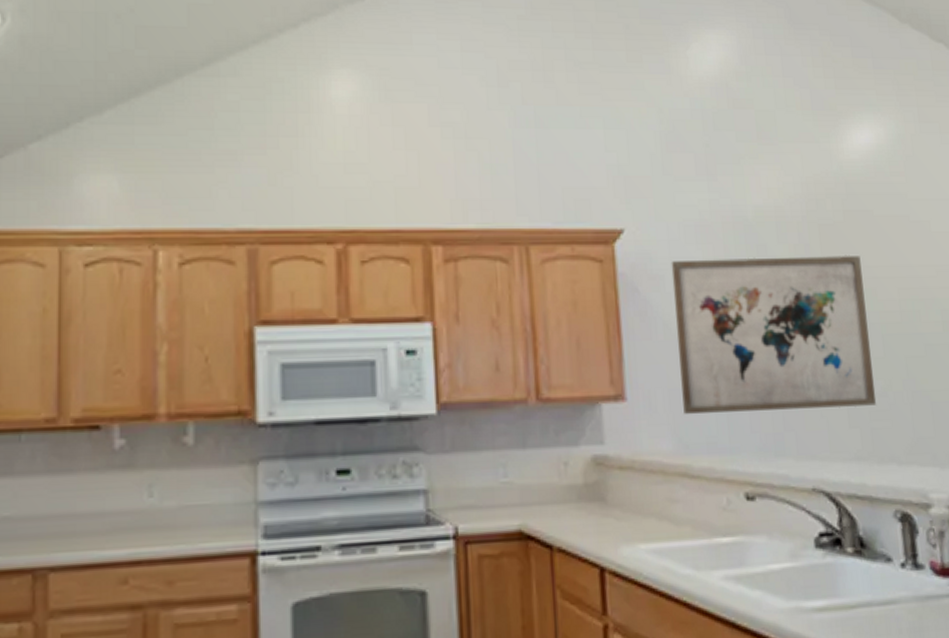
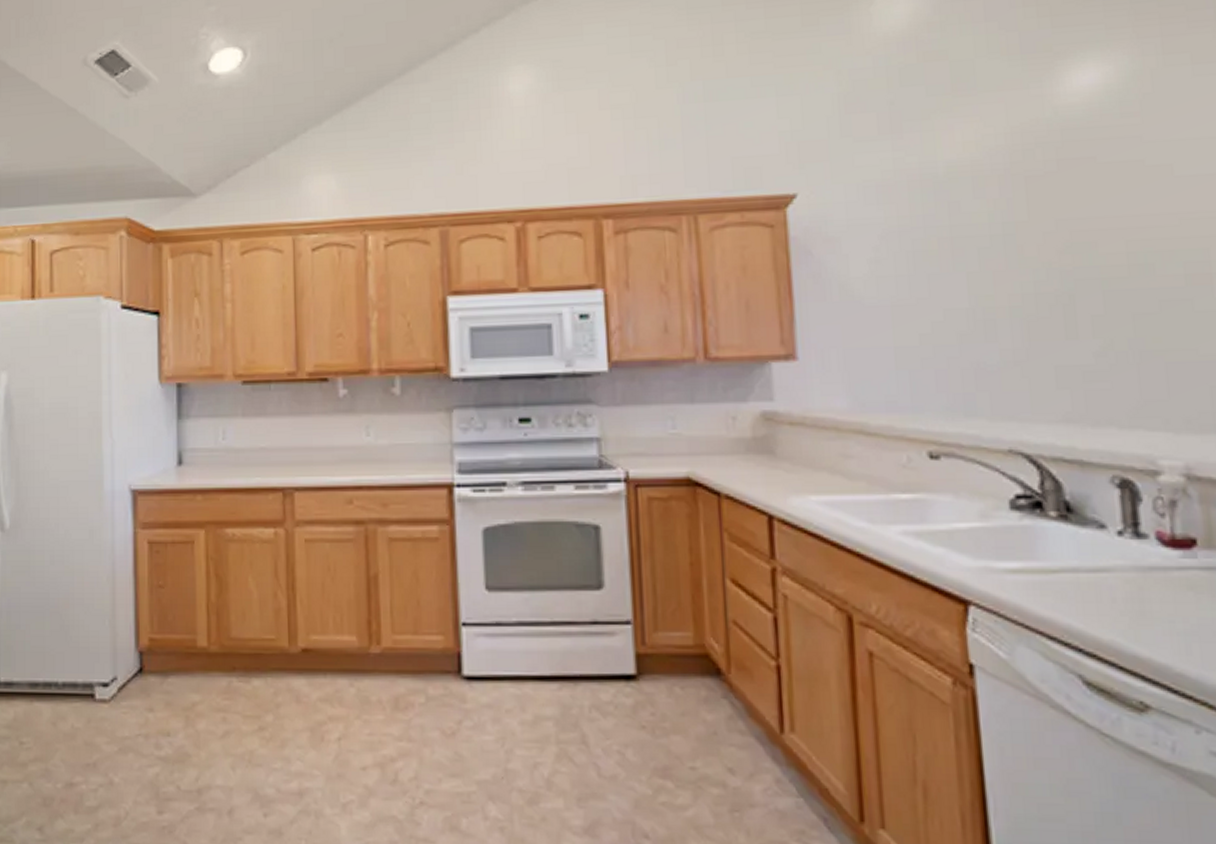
wall art: present [671,255,877,414] -> none [848,206,1093,373]

